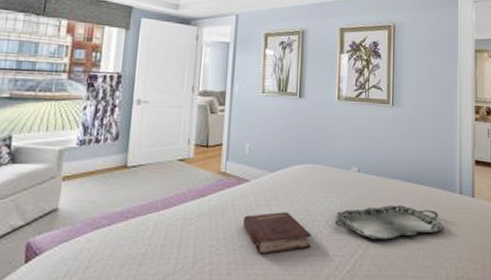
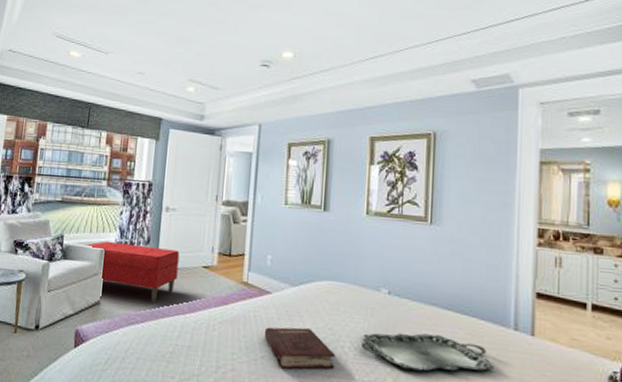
bench: none [41,139,153,203] -> present [86,241,180,303]

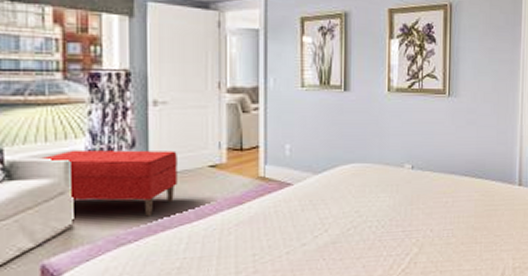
hardback book: present [264,327,336,369] -> none [287,215,364,260]
serving tray: present [360,333,494,371] -> none [387,200,503,237]

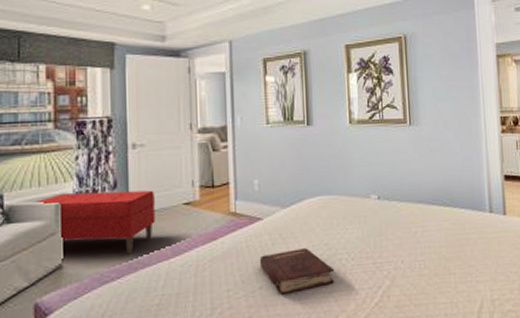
hardback book: none [287,215,364,260] -> present [259,248,335,295]

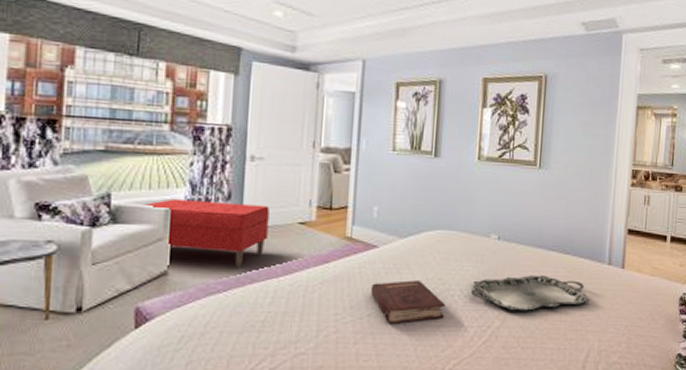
serving tray: none [357,230,476,269] -> present [470,275,590,311]

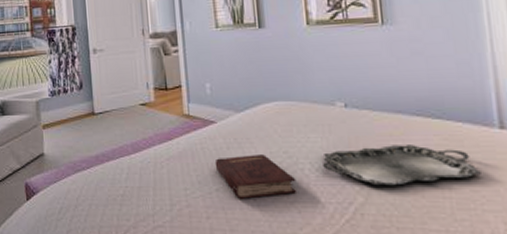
bench: present [144,198,270,268] -> none [21,91,116,148]

